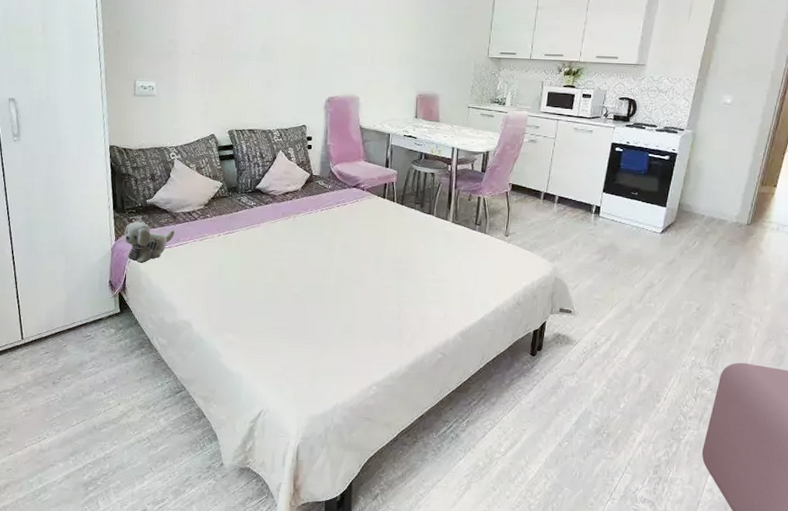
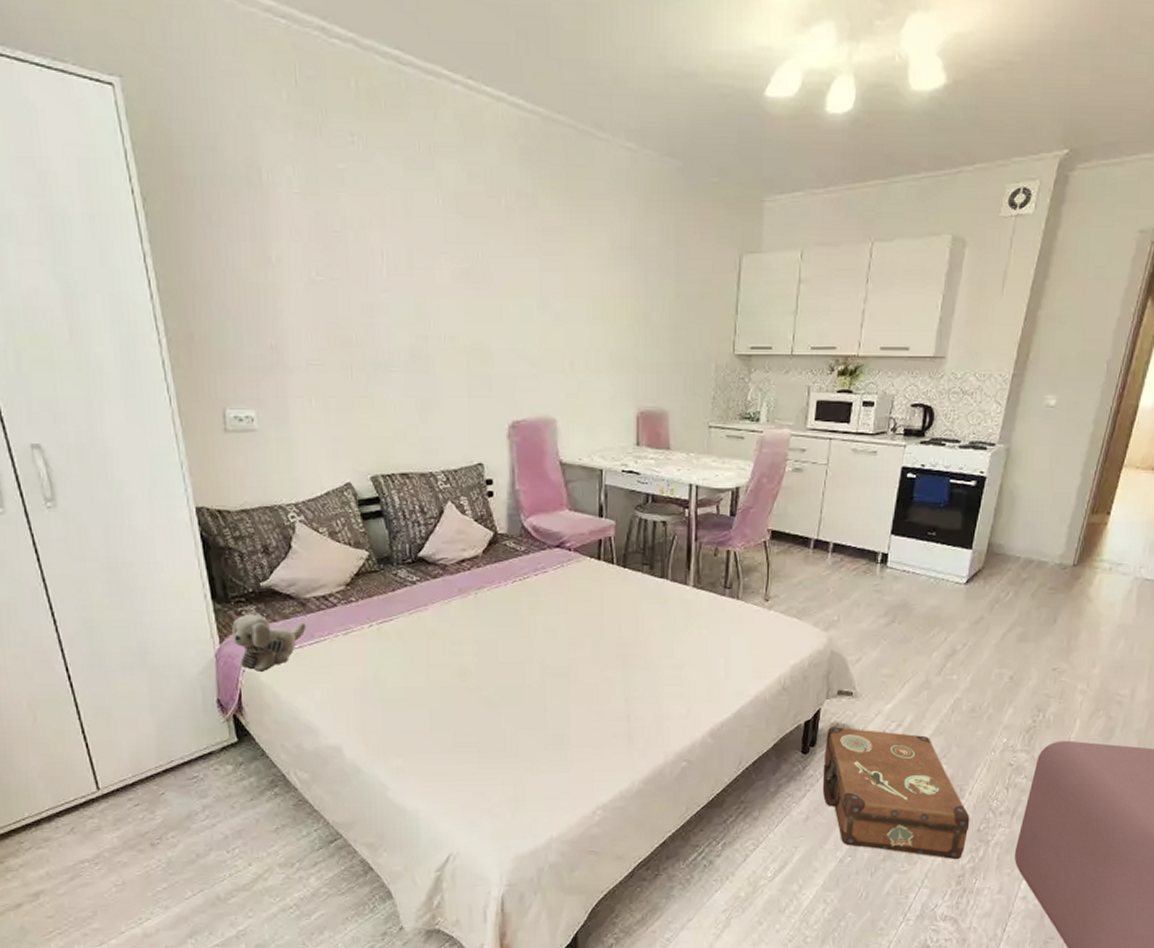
suitcase: none [547,336,665,453] -> present [823,726,970,860]

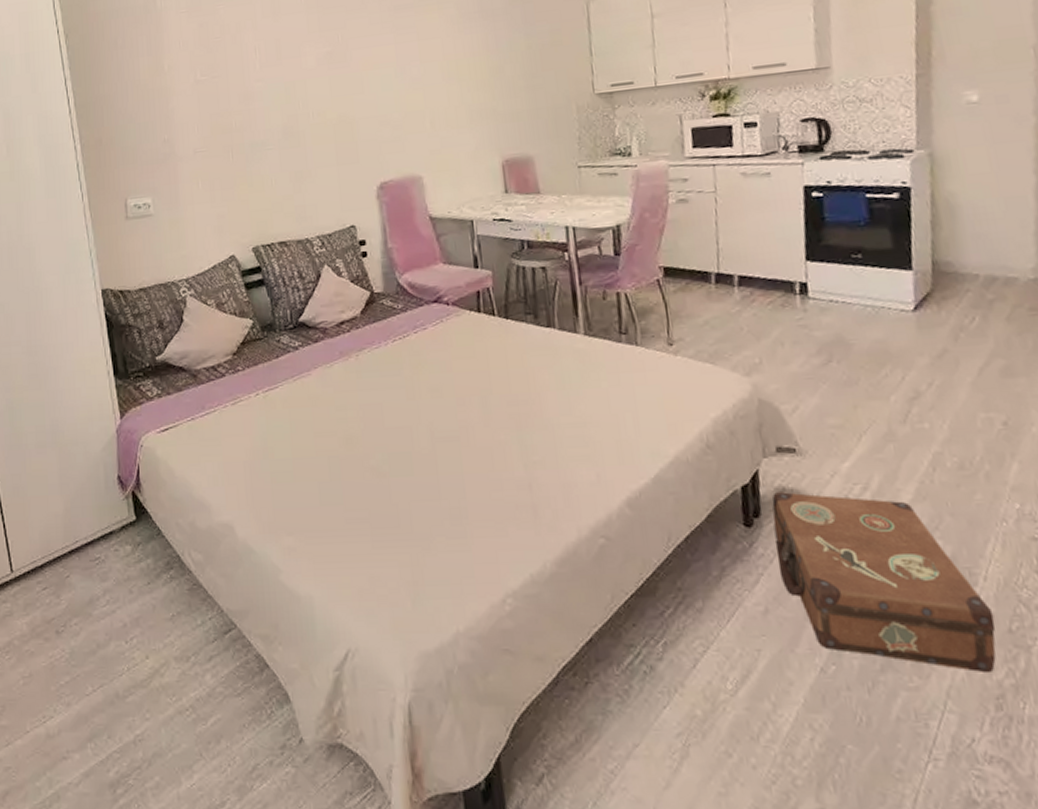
plush toy: present [232,614,306,673] -> none [131,388,198,447]

